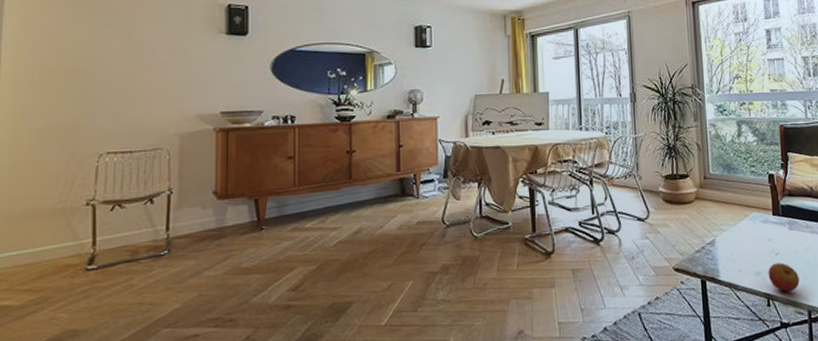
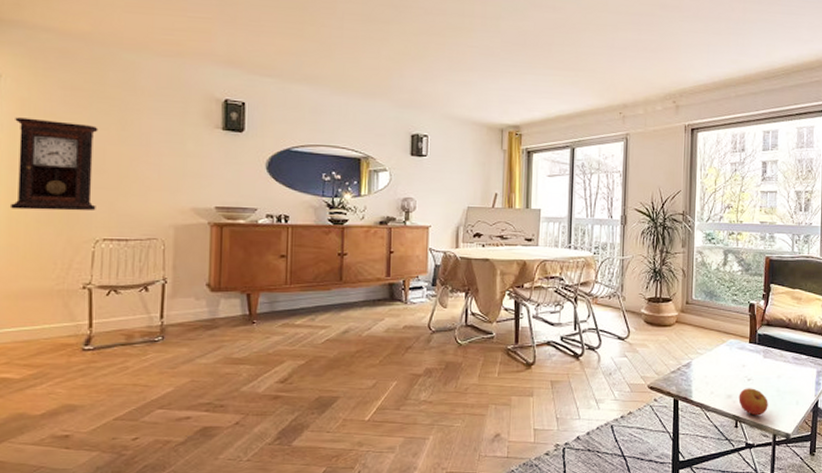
pendulum clock: none [12,35,102,128] -> present [9,117,98,211]

